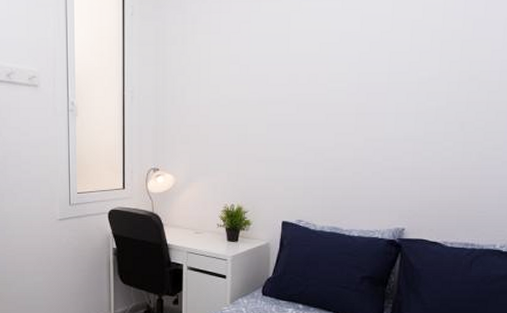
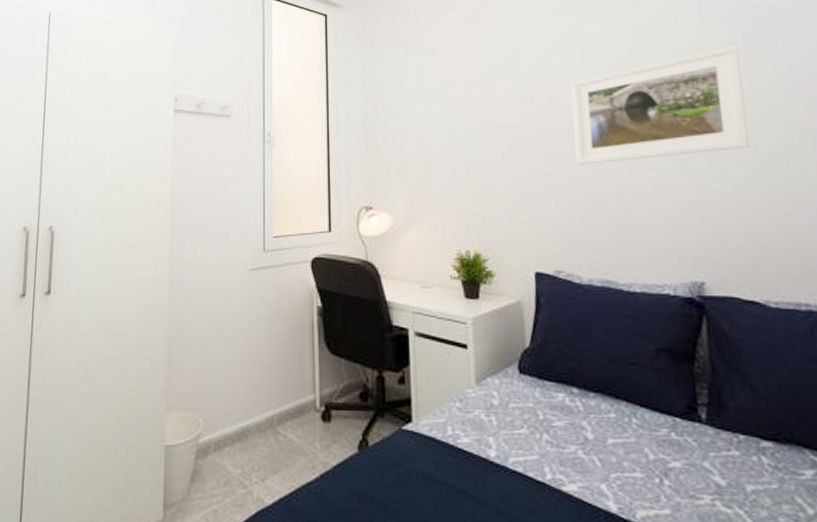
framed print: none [325,32,468,135] -> present [571,44,749,165]

